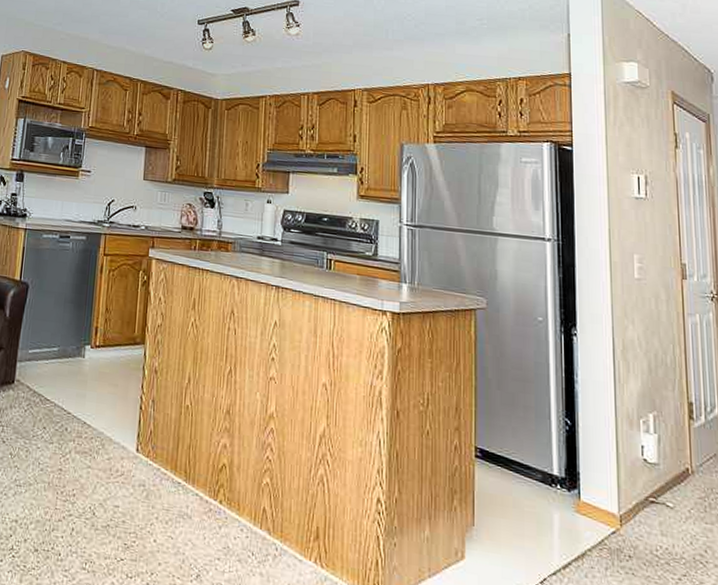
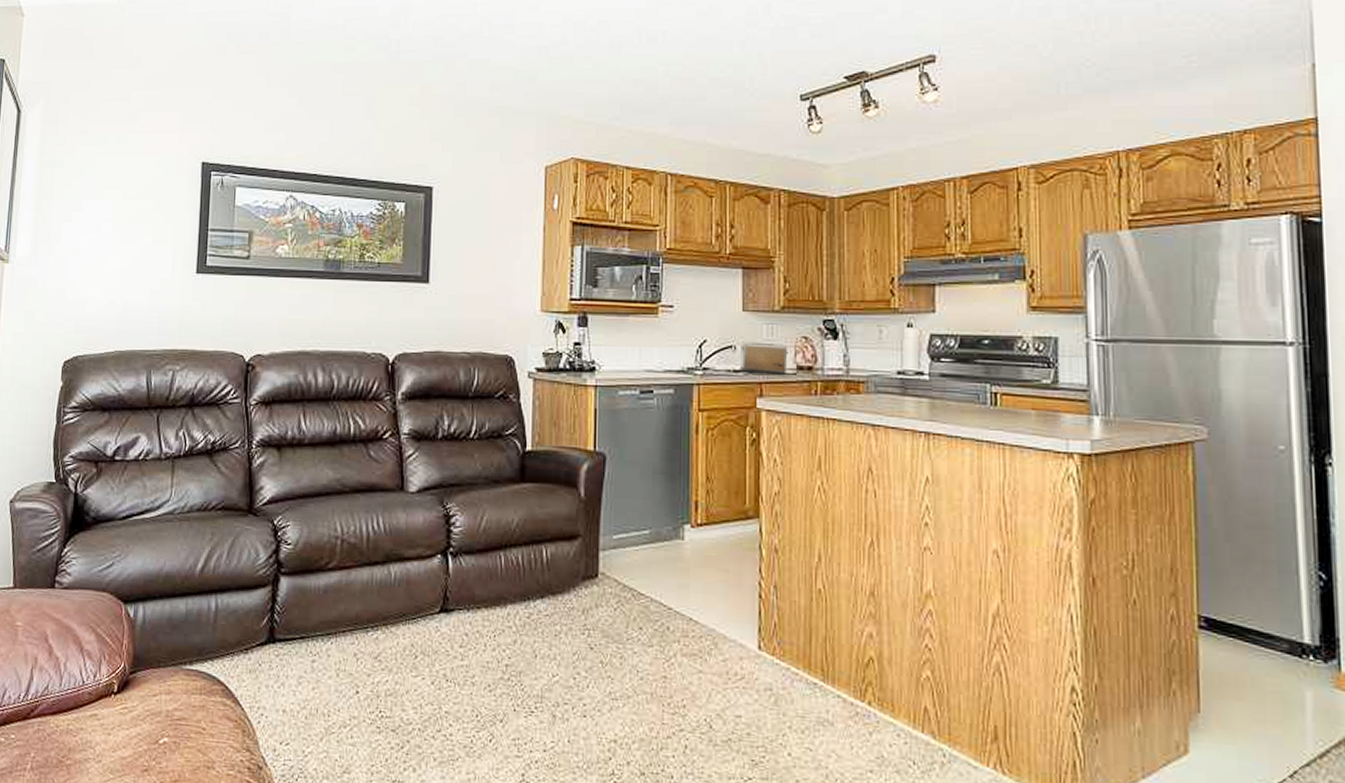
toaster: none [138,204,176,233] -> present [740,342,788,376]

